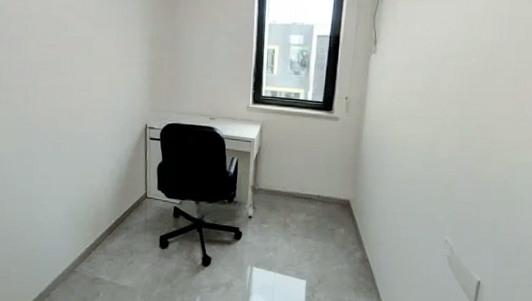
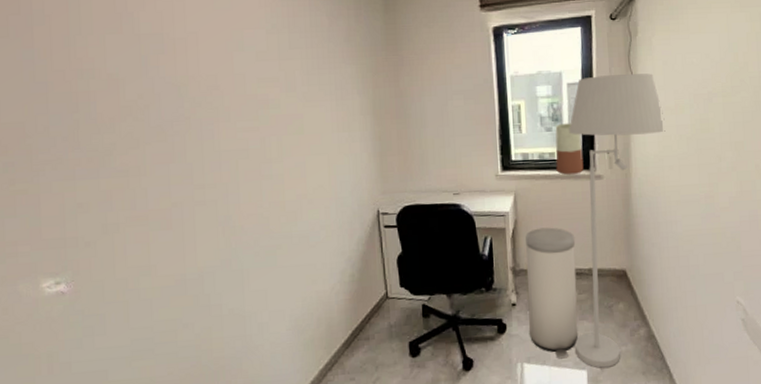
pedal bin: none [261,156,309,268] -> present [525,227,579,359]
floor lamp: none [298,31,400,281] -> present [569,73,665,368]
vase: none [299,69,324,115] -> present [555,123,584,176]

